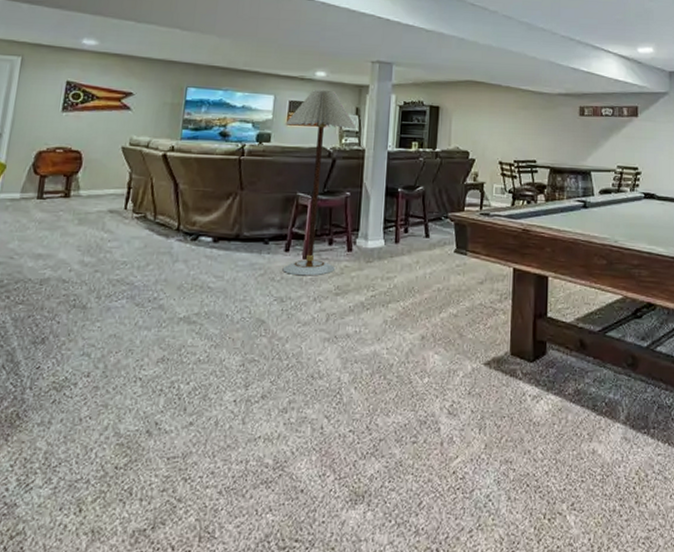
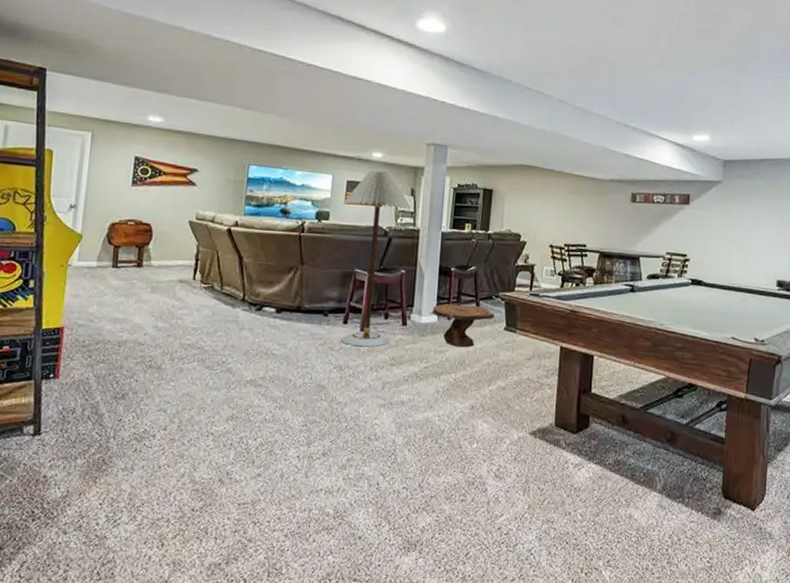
side table: none [375,226,444,273] -> present [429,303,495,348]

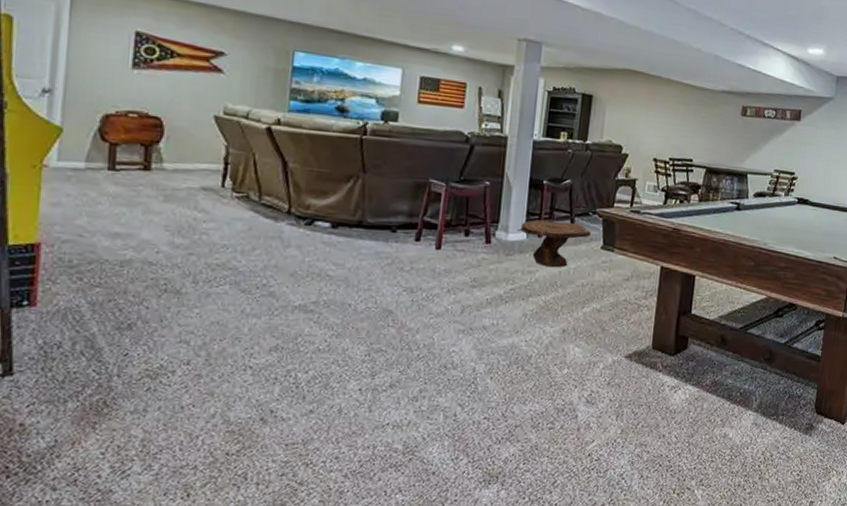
floor lamp: present [341,170,412,347] -> none [412,65,499,267]

